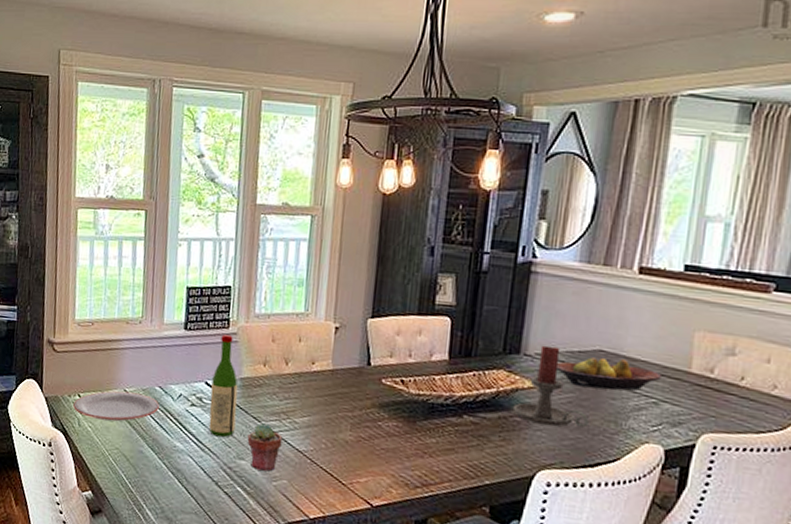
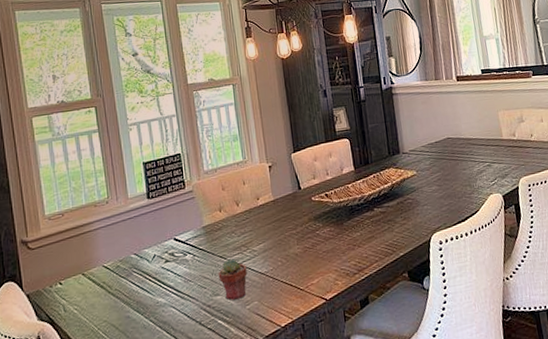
plate: present [73,390,159,422] -> none [56,264,137,301]
wine bottle: present [209,334,238,437] -> none [179,194,207,282]
candle holder: present [512,345,589,428] -> none [404,142,454,201]
fruit bowl: present [556,357,661,391] -> none [424,140,488,167]

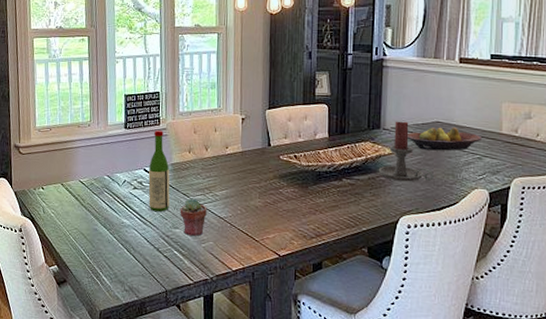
wine bottle: none [179,194,207,282] -> present [148,130,170,212]
candle holder: none [404,142,454,201] -> present [378,121,434,182]
fruit bowl: none [424,140,488,167] -> present [407,127,481,151]

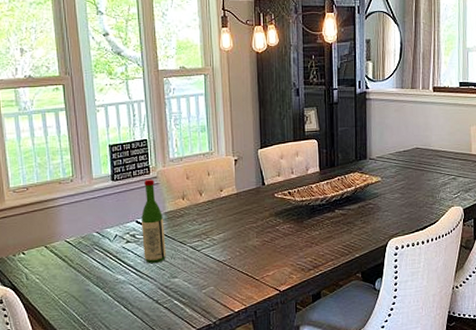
potted succulent: present [180,198,207,236] -> none [177,245,206,283]
candle holder: present [378,121,434,182] -> none [367,150,416,207]
fruit bowl: present [407,127,481,151] -> none [391,152,455,176]

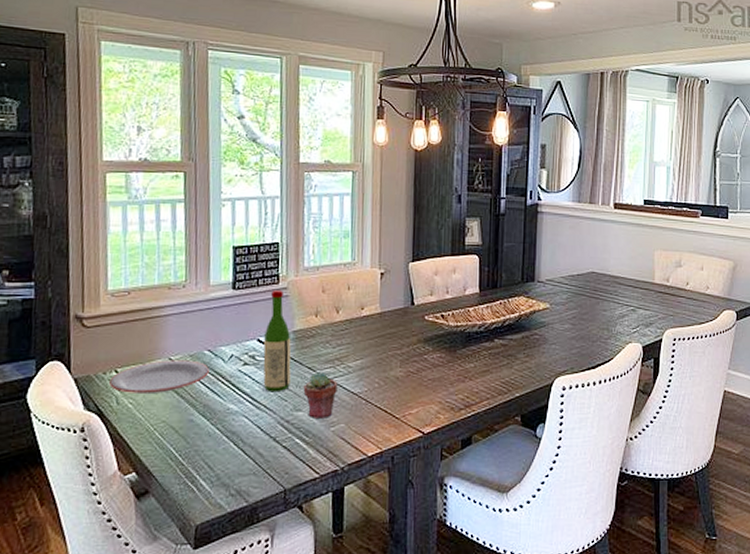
plate: none [19,241,99,270] -> present [109,360,209,393]
potted succulent: none [177,245,206,283] -> present [303,372,338,418]

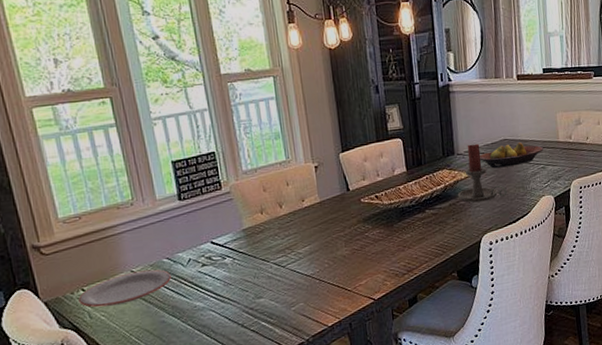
wine bottle: present [263,290,291,391] -> none [216,195,248,286]
potted succulent: present [303,372,338,418] -> none [261,261,292,303]
candle holder: none [532,272,589,339] -> present [457,143,507,203]
fruit bowl: none [563,278,635,304] -> present [480,142,543,169]

